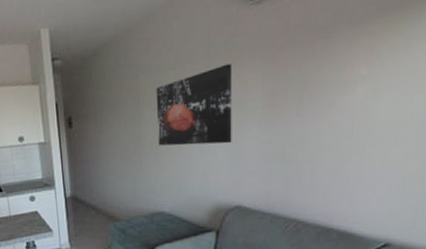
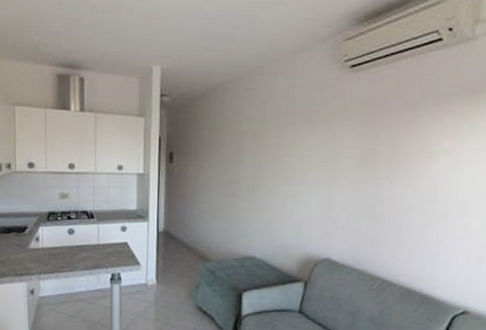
wall art: present [155,63,233,146] -> none [255,122,330,197]

